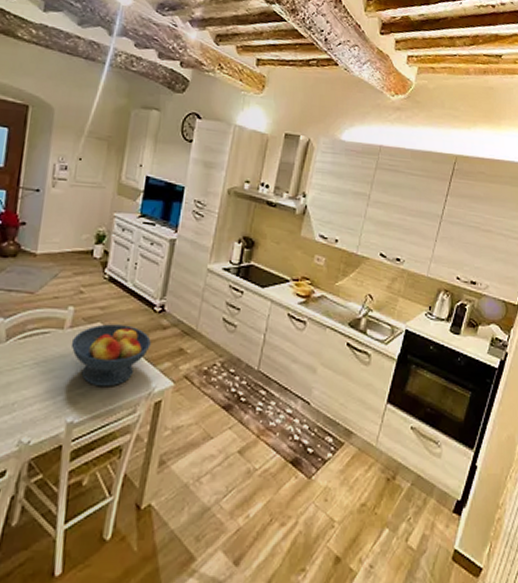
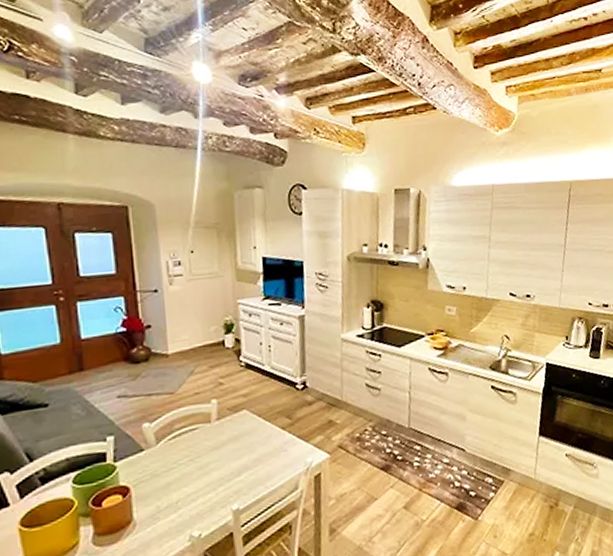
fruit bowl: present [70,324,151,387] -> none [221,407,300,471]

